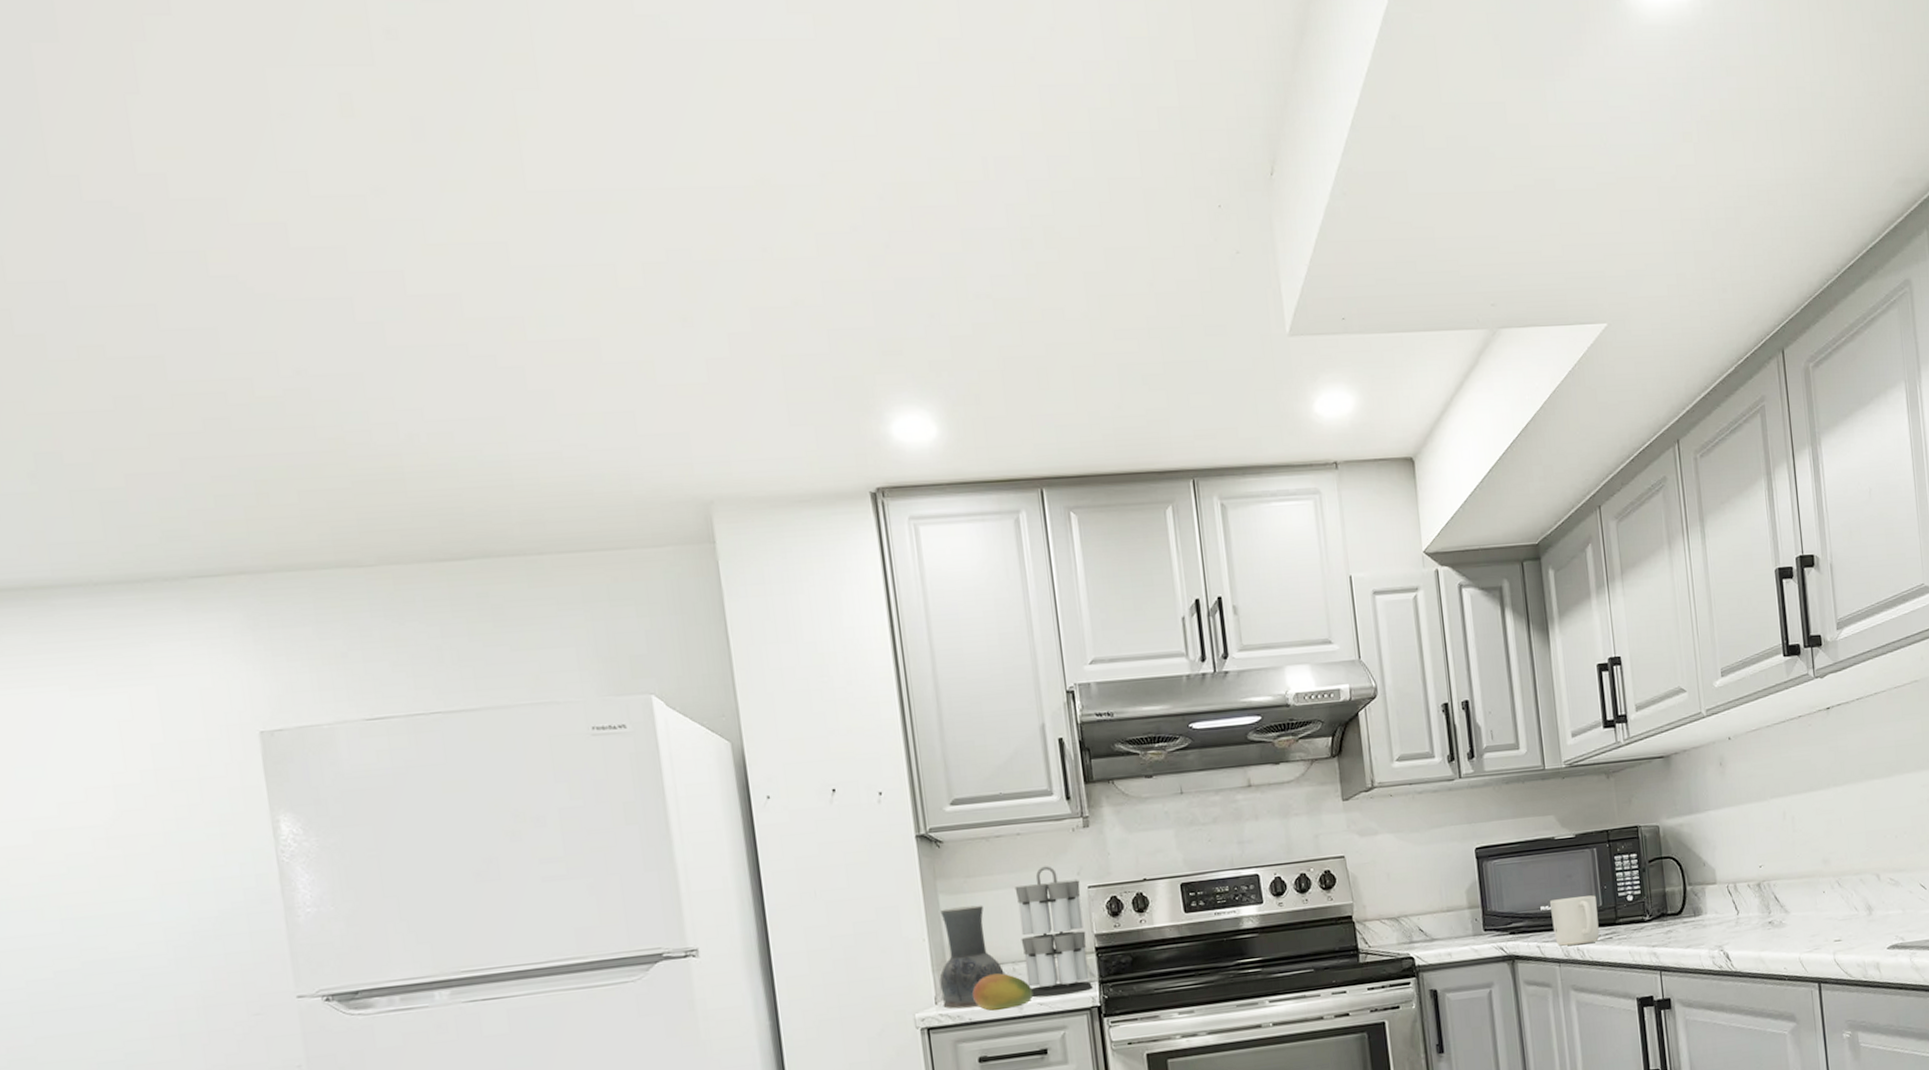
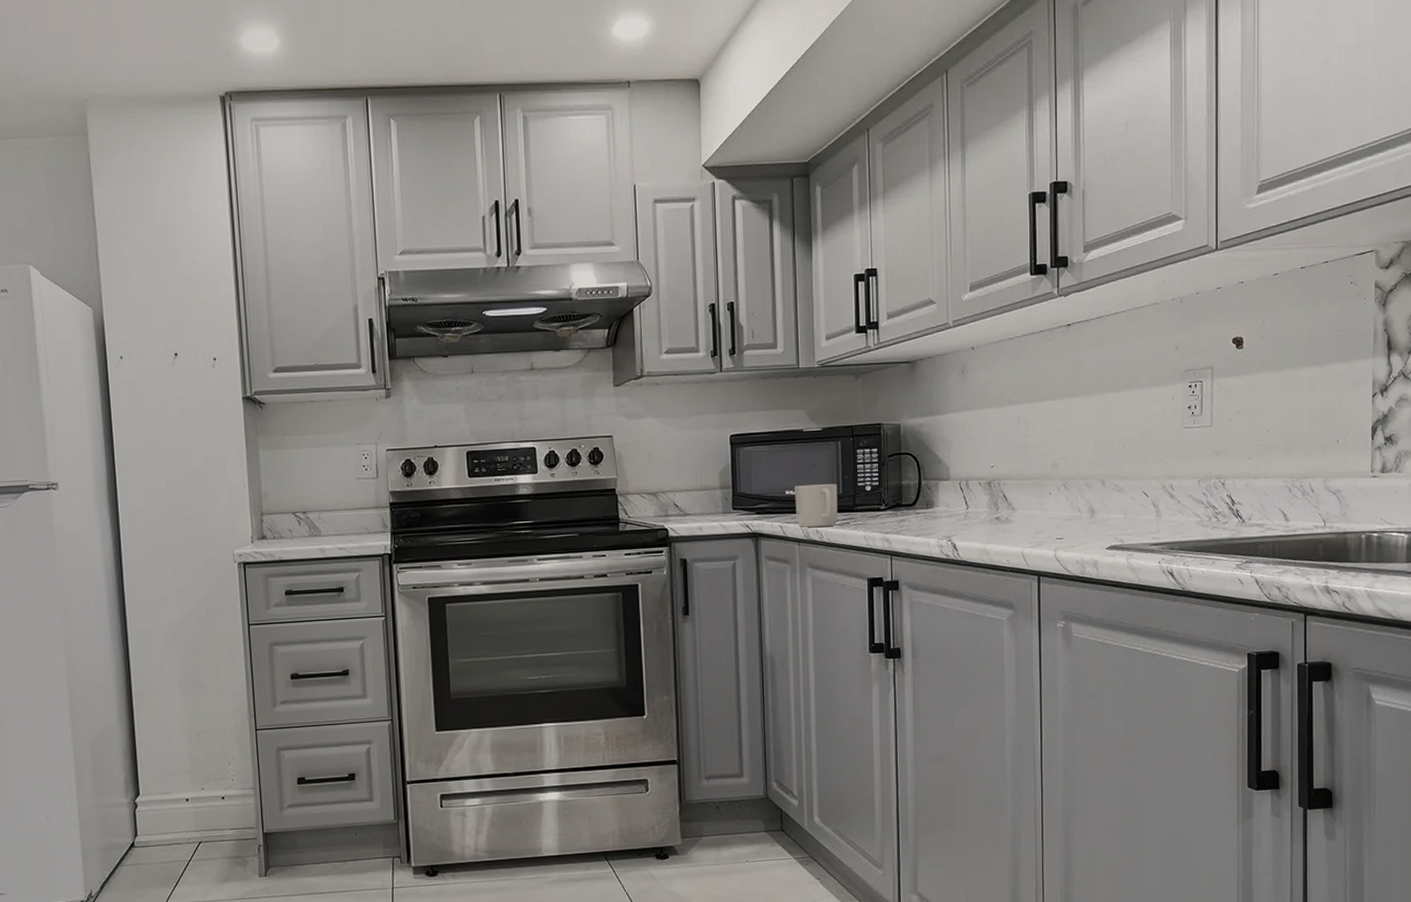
vase: present [939,905,1004,1010] -> none [256,460,311,549]
fruit: present [972,973,1034,1012] -> none [283,520,335,552]
spice rack: present [1014,866,1094,998] -> none [324,429,386,543]

